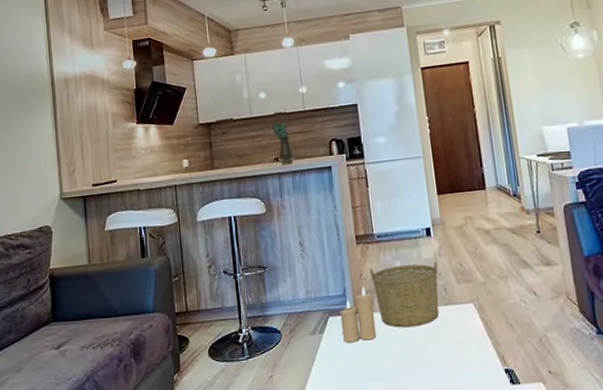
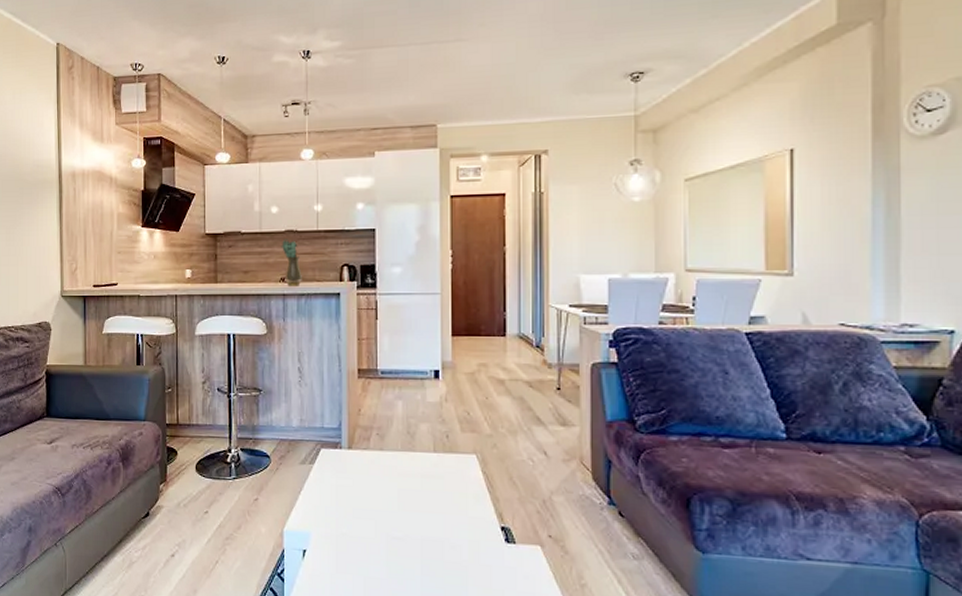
candle: present [340,287,377,343] -> none [333,423,369,478]
basket: present [370,261,439,328] -> none [369,405,442,471]

